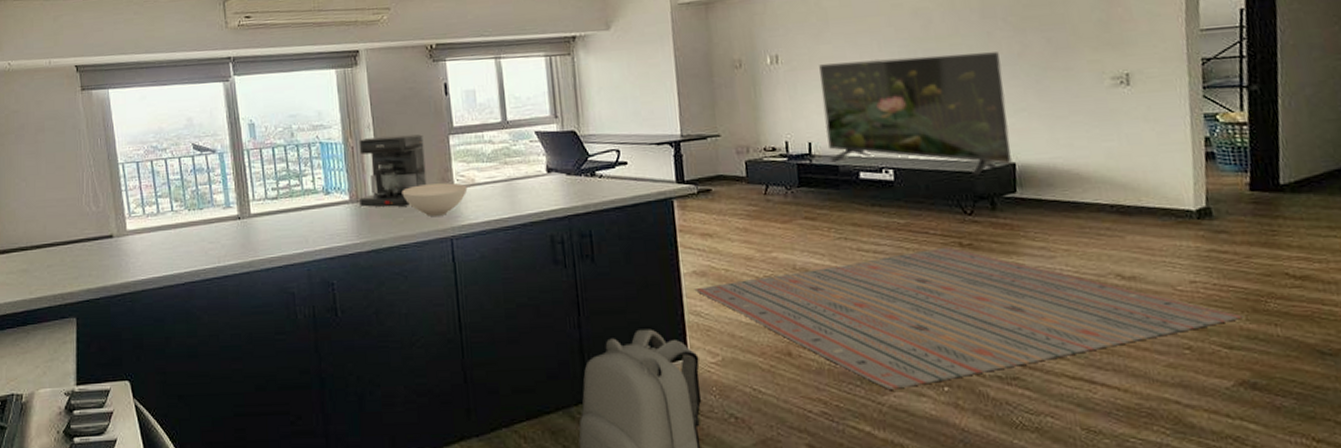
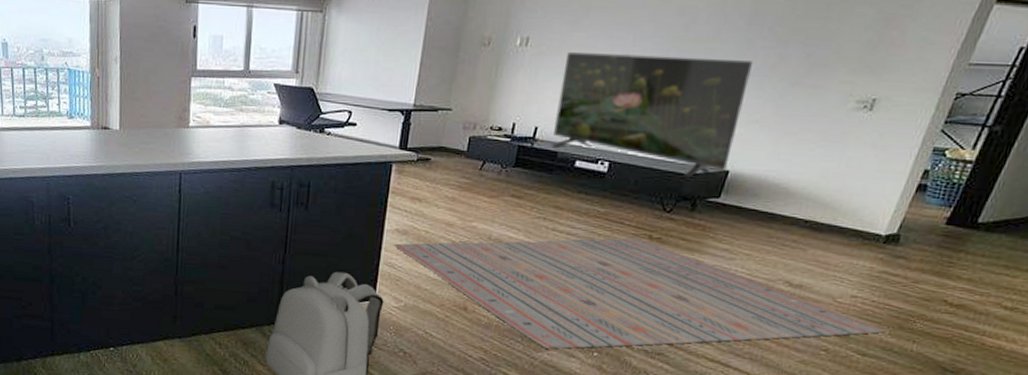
coffee maker: present [359,134,427,208] -> none [100,69,167,138]
bowl: present [401,182,468,216] -> none [140,120,202,151]

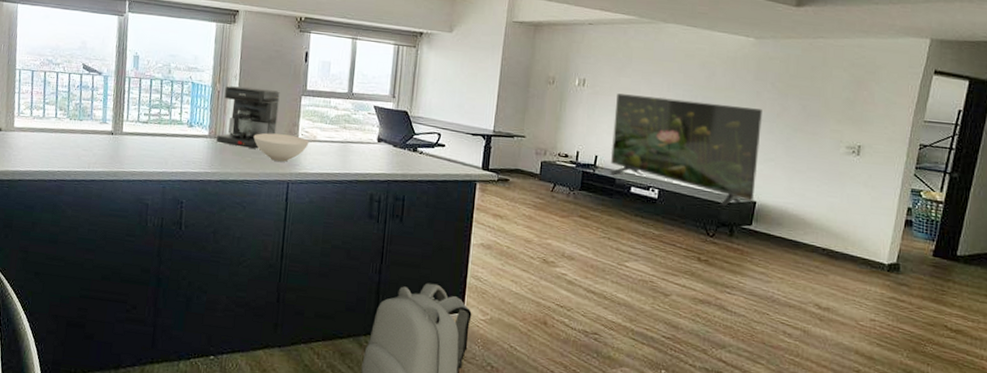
coffee maker: none [100,69,167,138] -> present [216,85,280,149]
bowl: none [140,120,202,151] -> present [253,133,309,162]
rug: present [393,237,888,349] -> none [479,257,906,366]

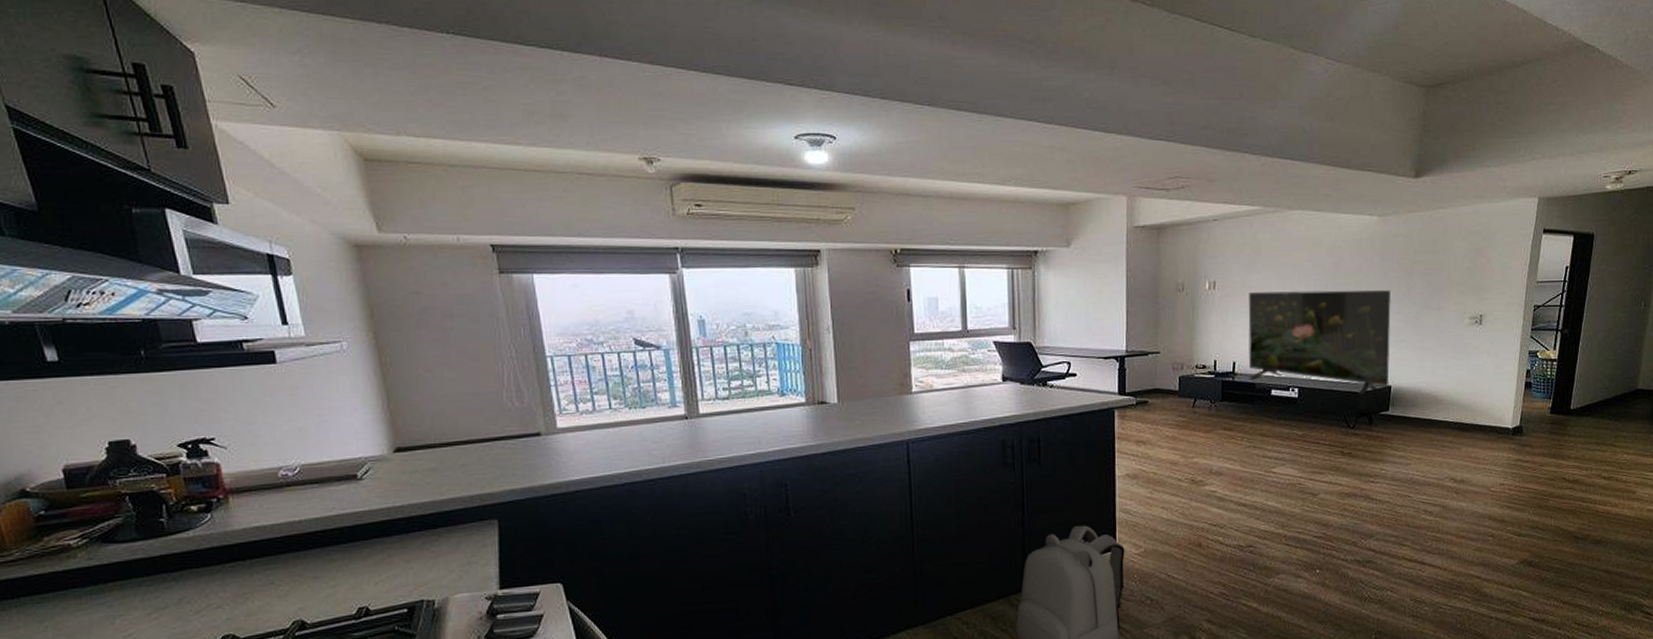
coffee maker: present [216,85,280,149] -> none [816,338,885,411]
bowl: present [253,133,309,162] -> none [860,388,926,420]

